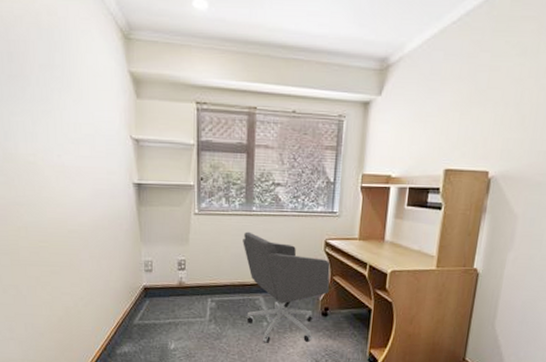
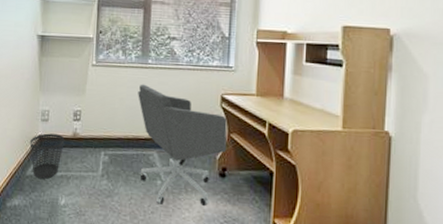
wastebasket: none [134,283,170,326] -> present [29,133,65,179]

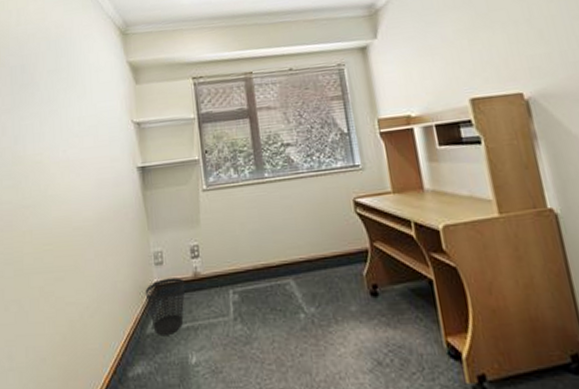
office chair: present [138,84,227,206] -> none [259,201,373,343]

